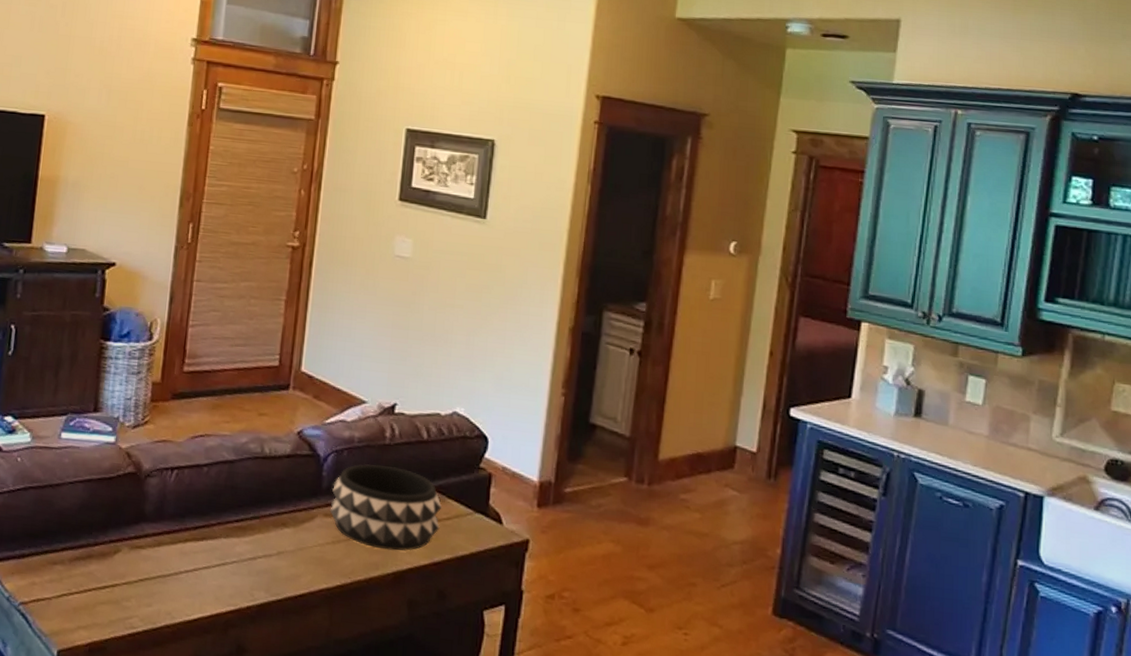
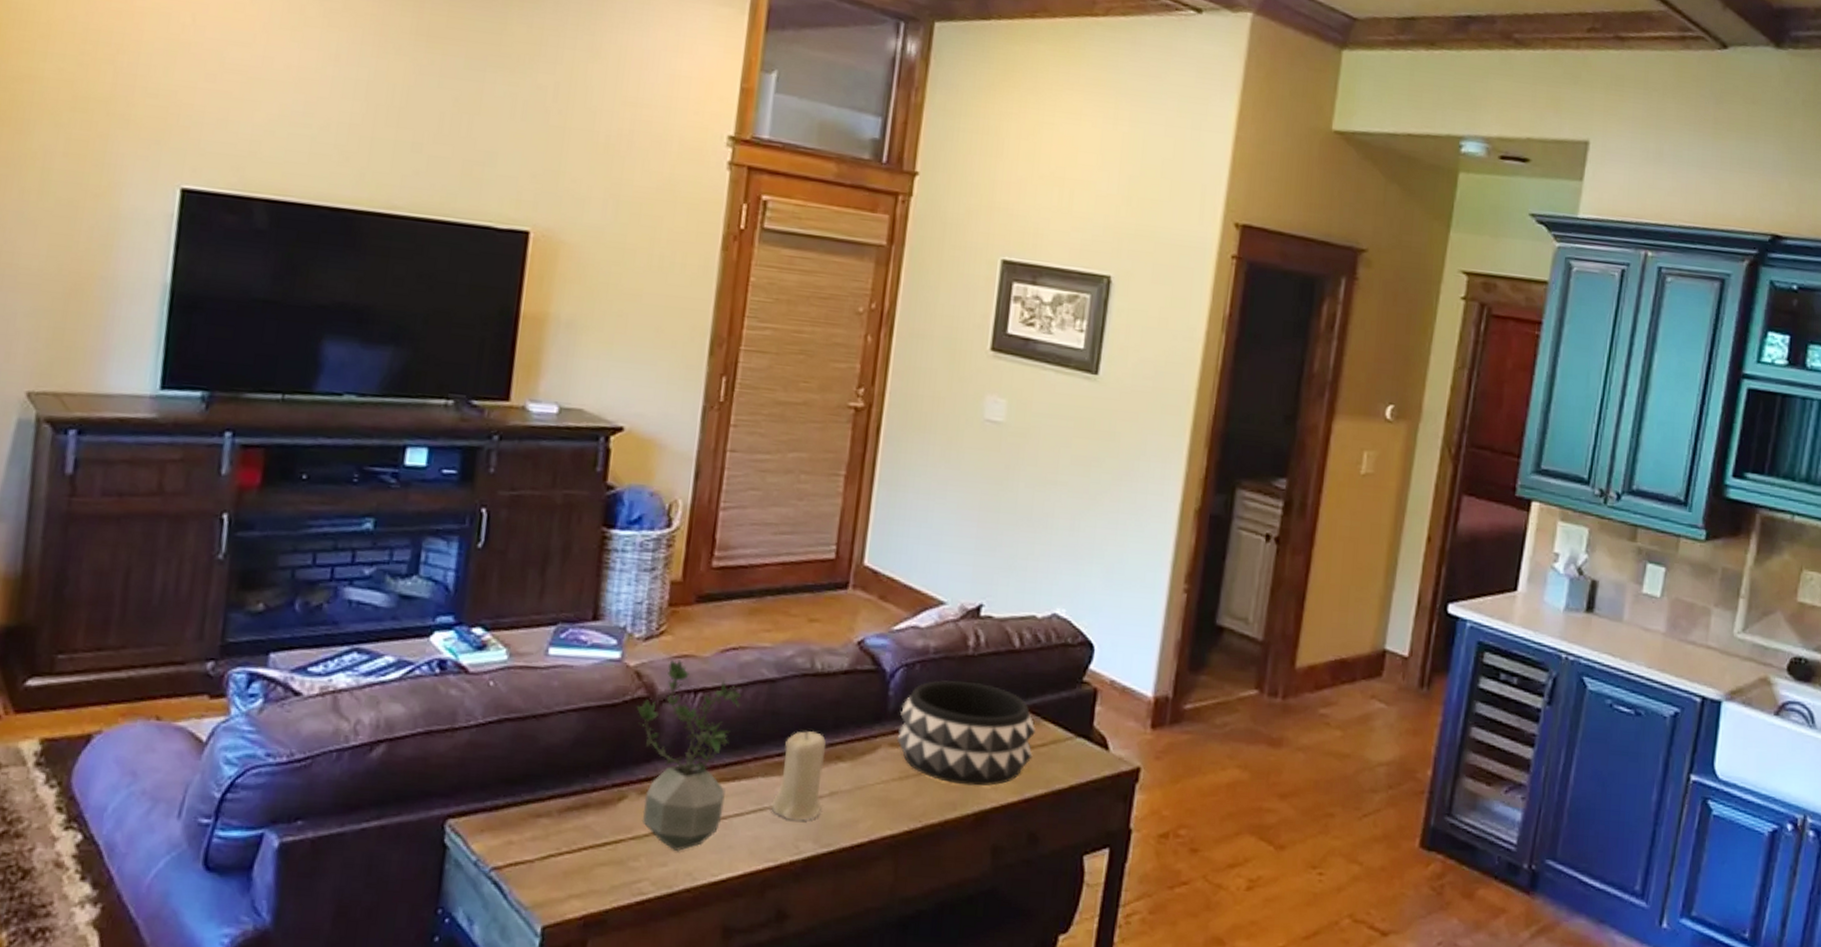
potted plant: none [127,444,208,596] -> present [636,660,742,852]
candle: none [231,501,274,574] -> present [771,730,827,821]

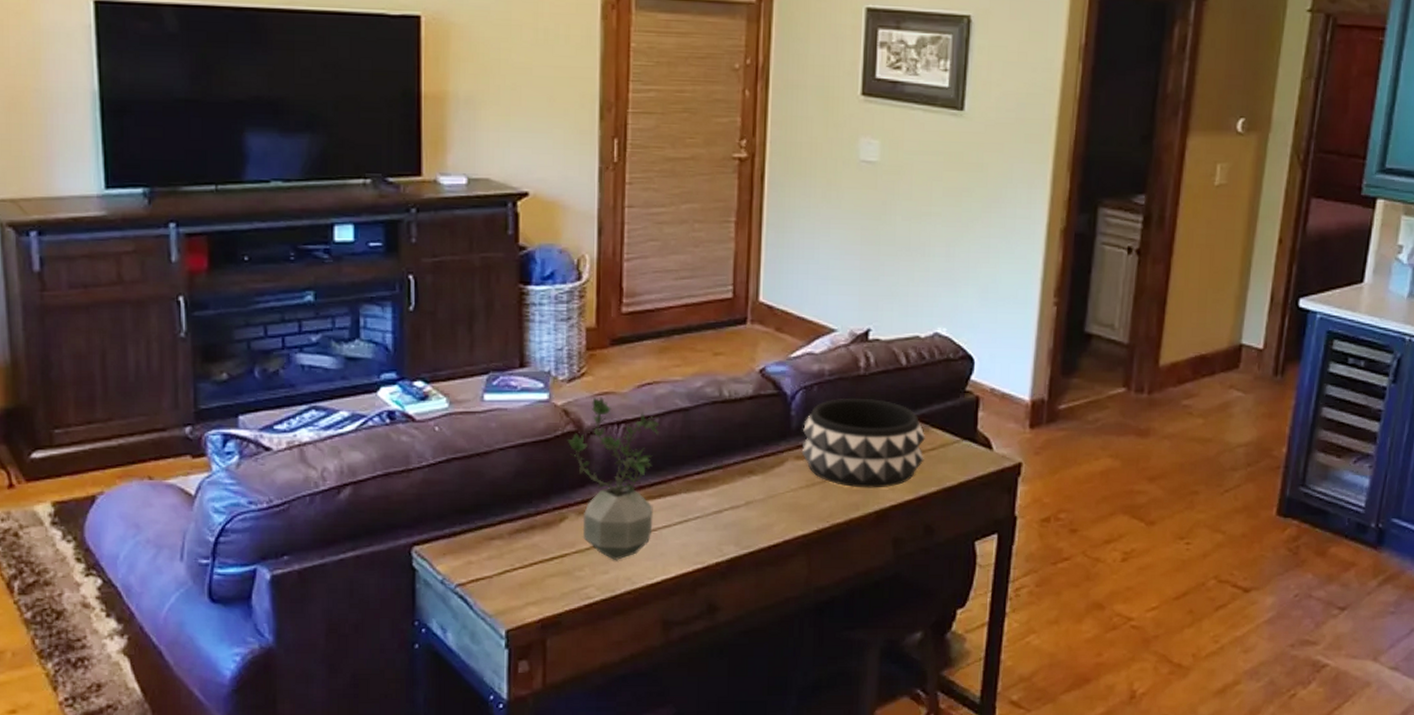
candle: present [771,730,827,821] -> none [695,450,739,528]

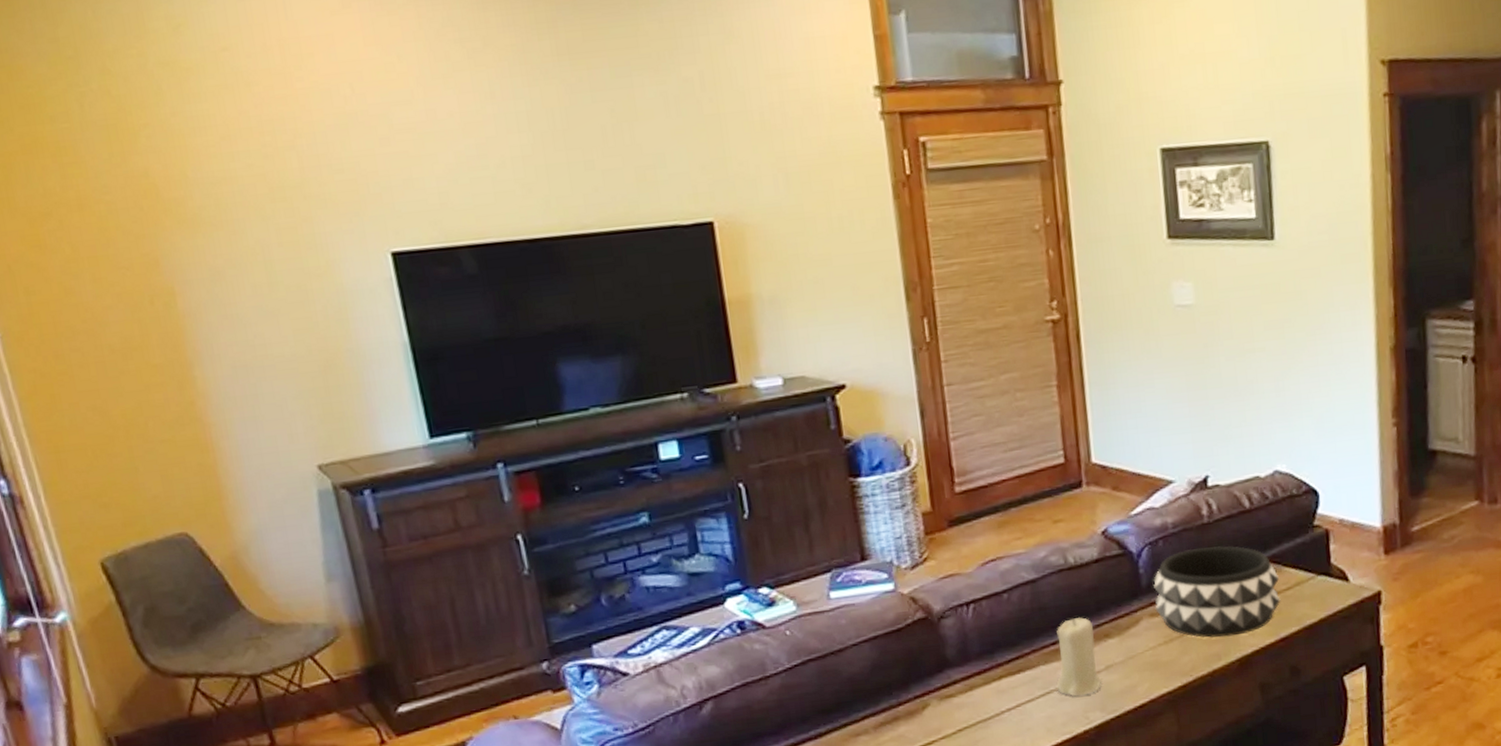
potted plant: present [567,397,660,561] -> none [918,579,1016,742]
candle: none [695,450,739,528] -> present [1056,617,1102,697]

